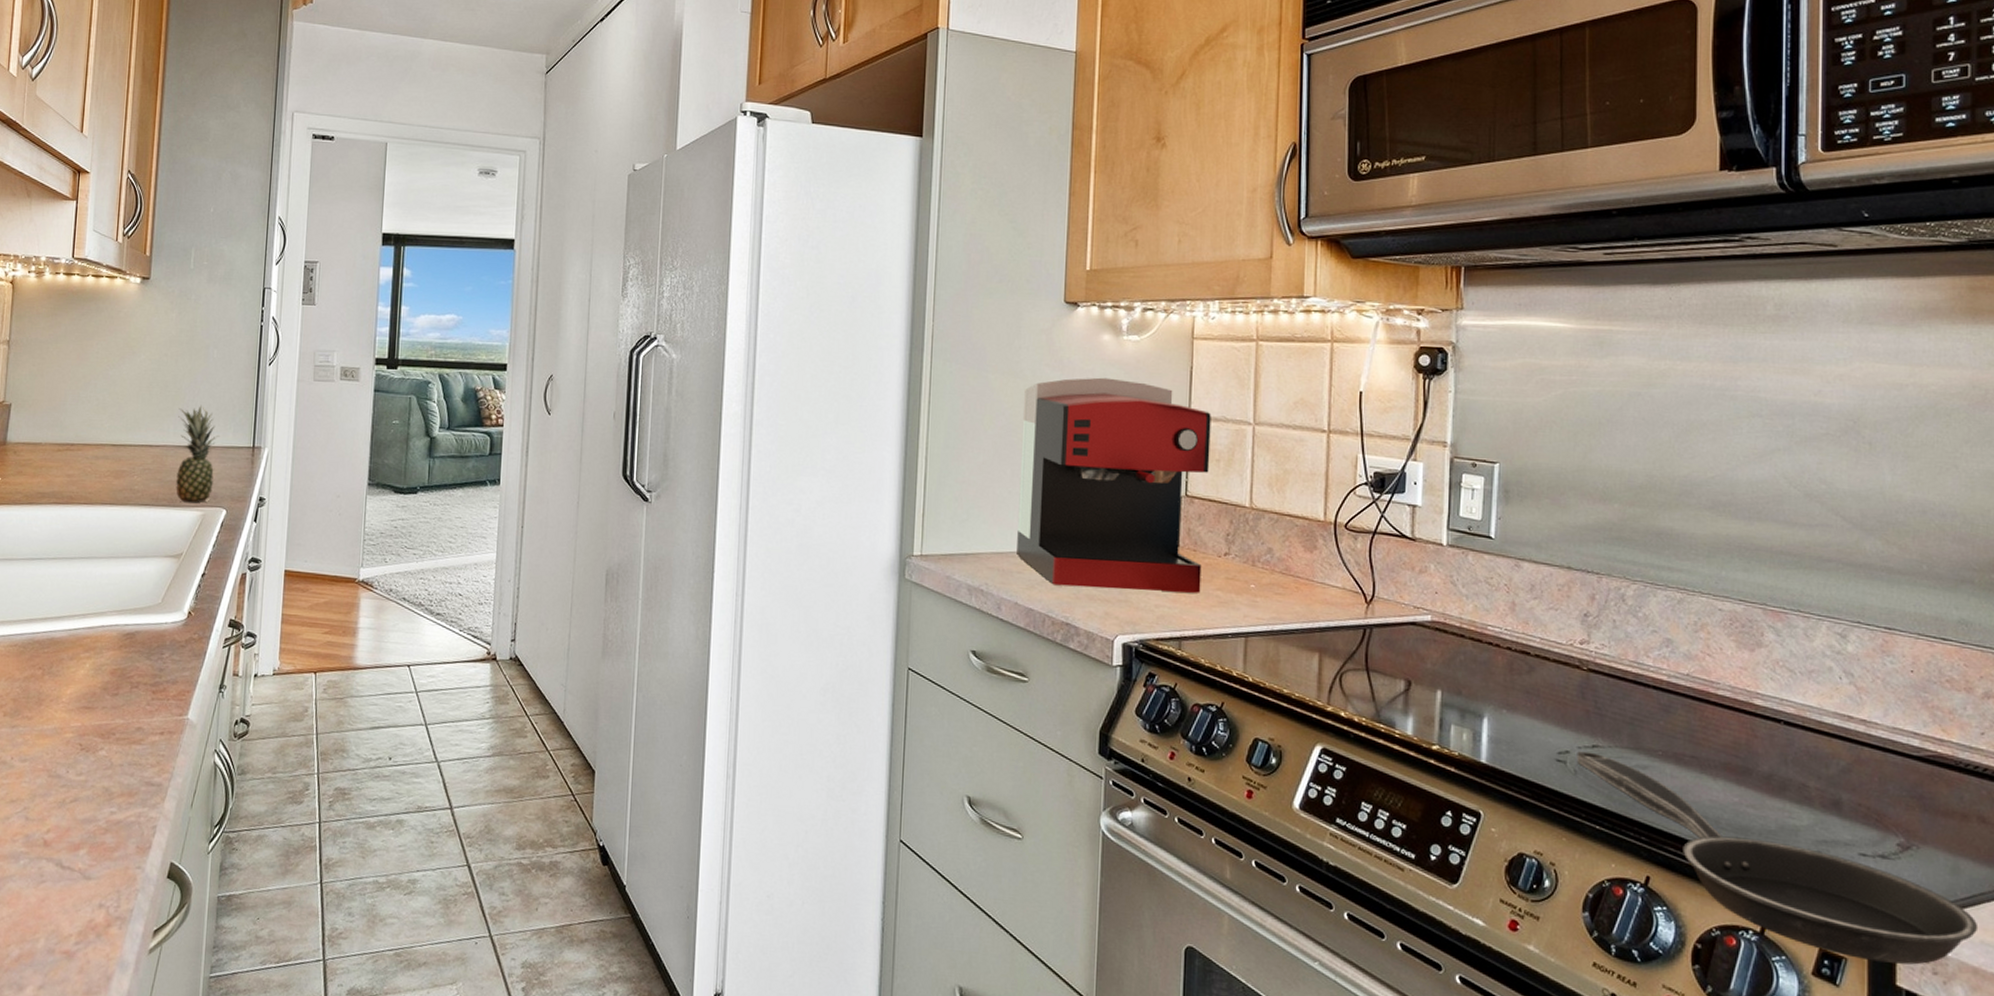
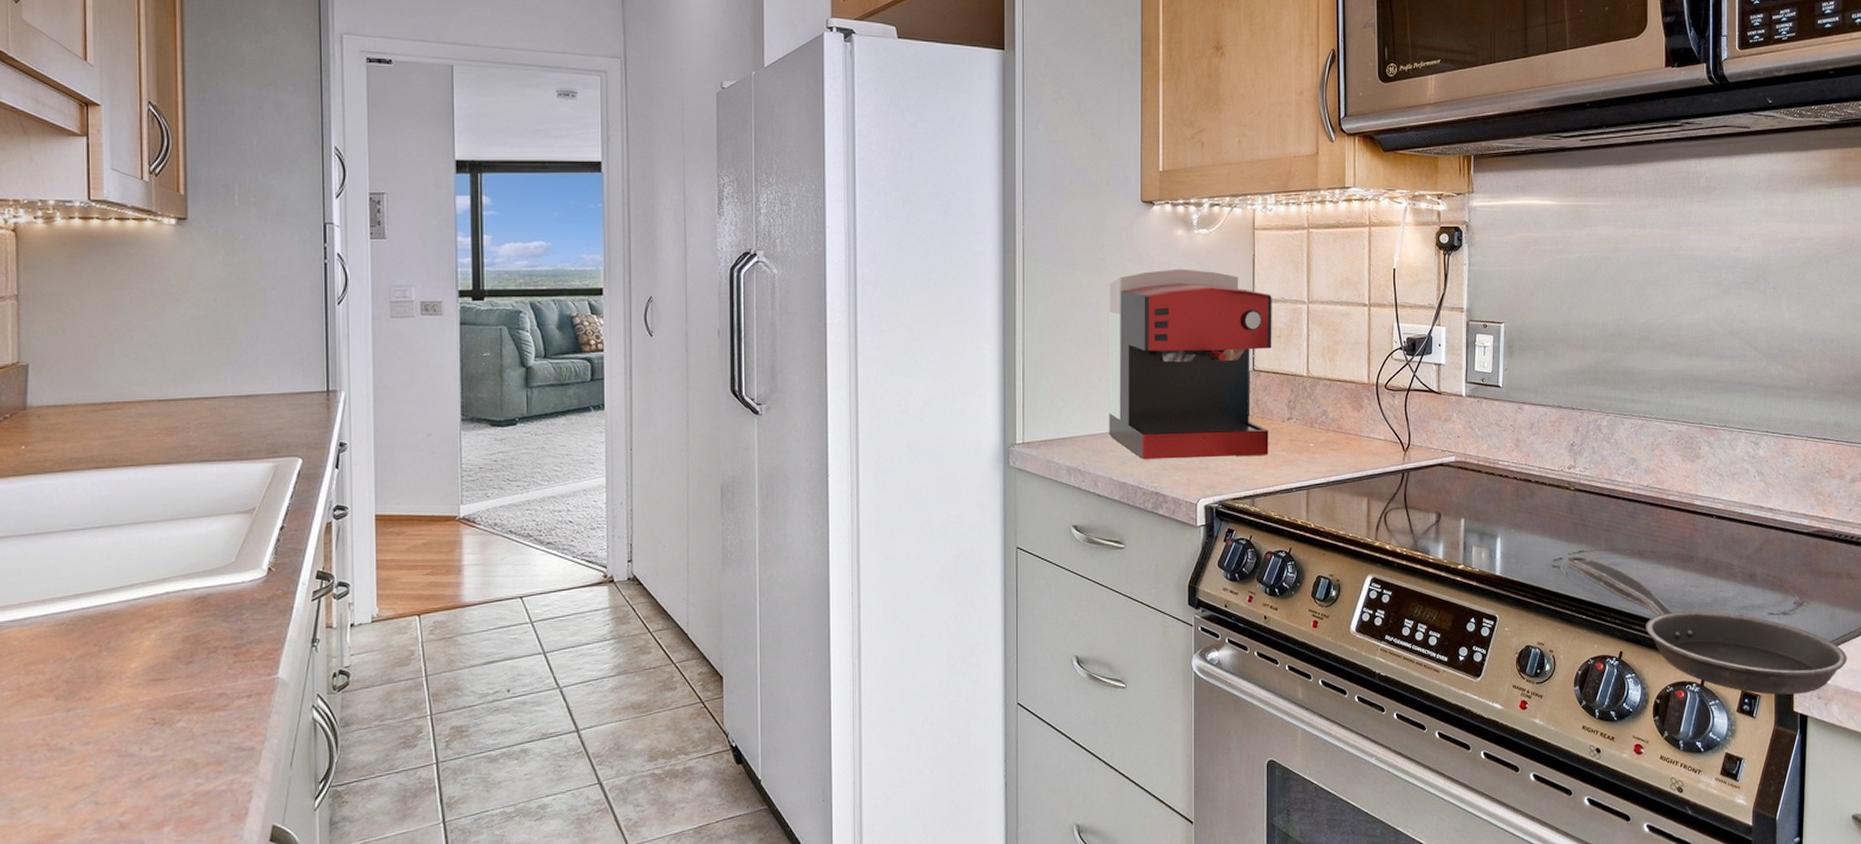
fruit: present [176,404,220,503] -> none [236,350,288,455]

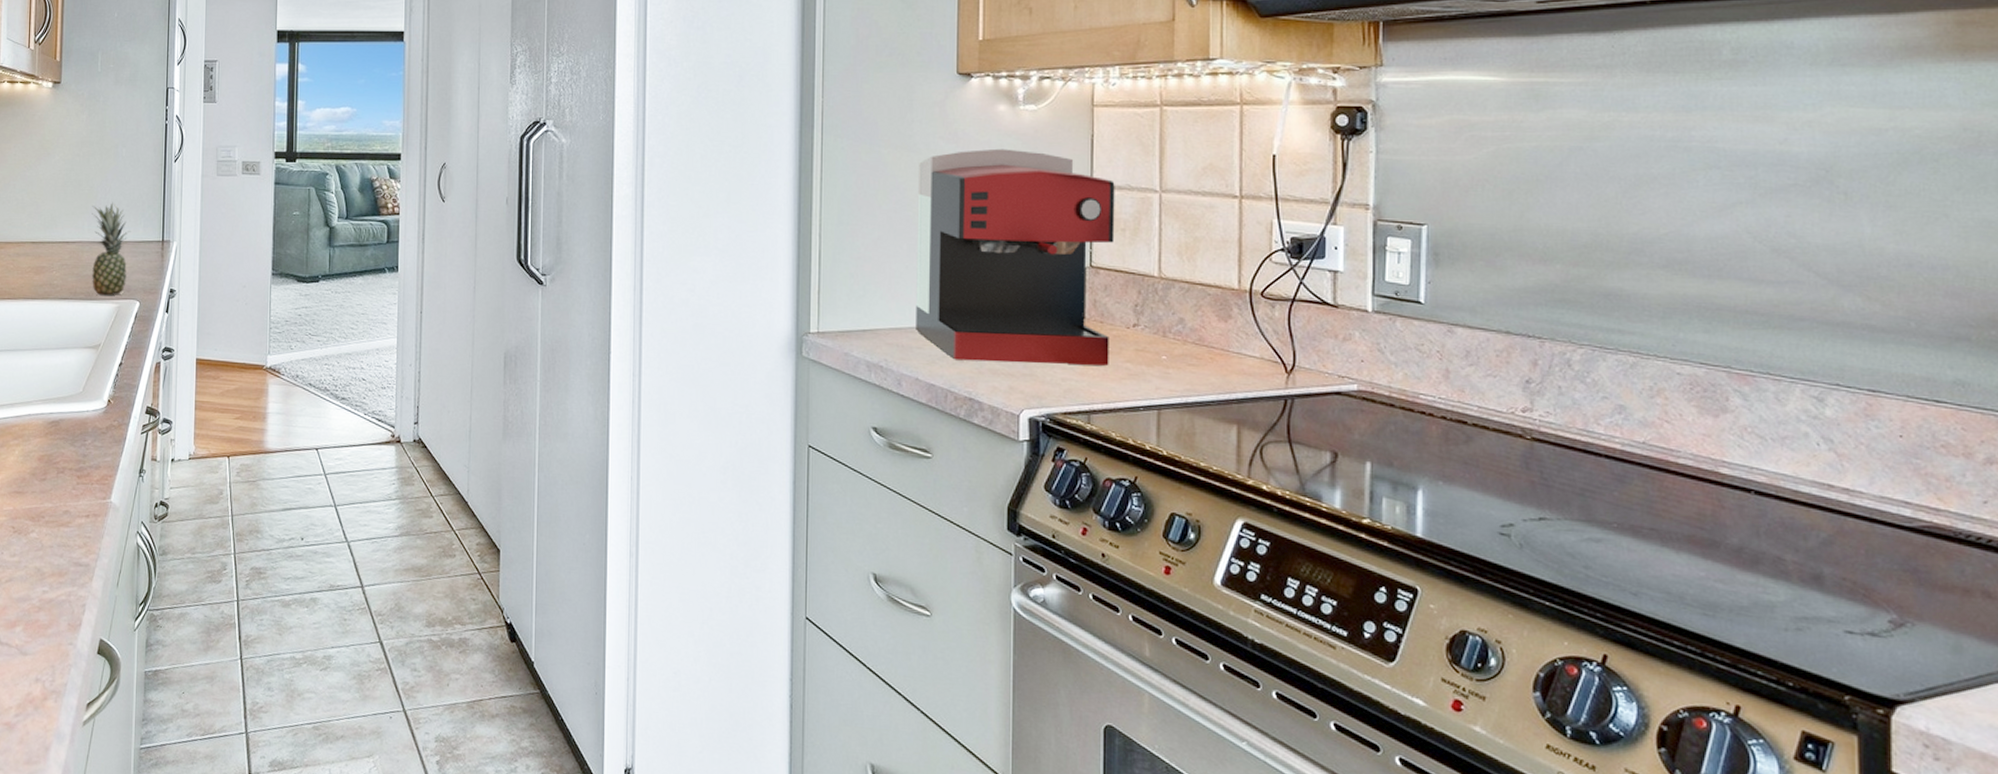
fruit: none [236,350,288,455] -> present [92,201,131,296]
frying pan: present [1568,556,1848,695] -> none [1522,524,1986,750]

